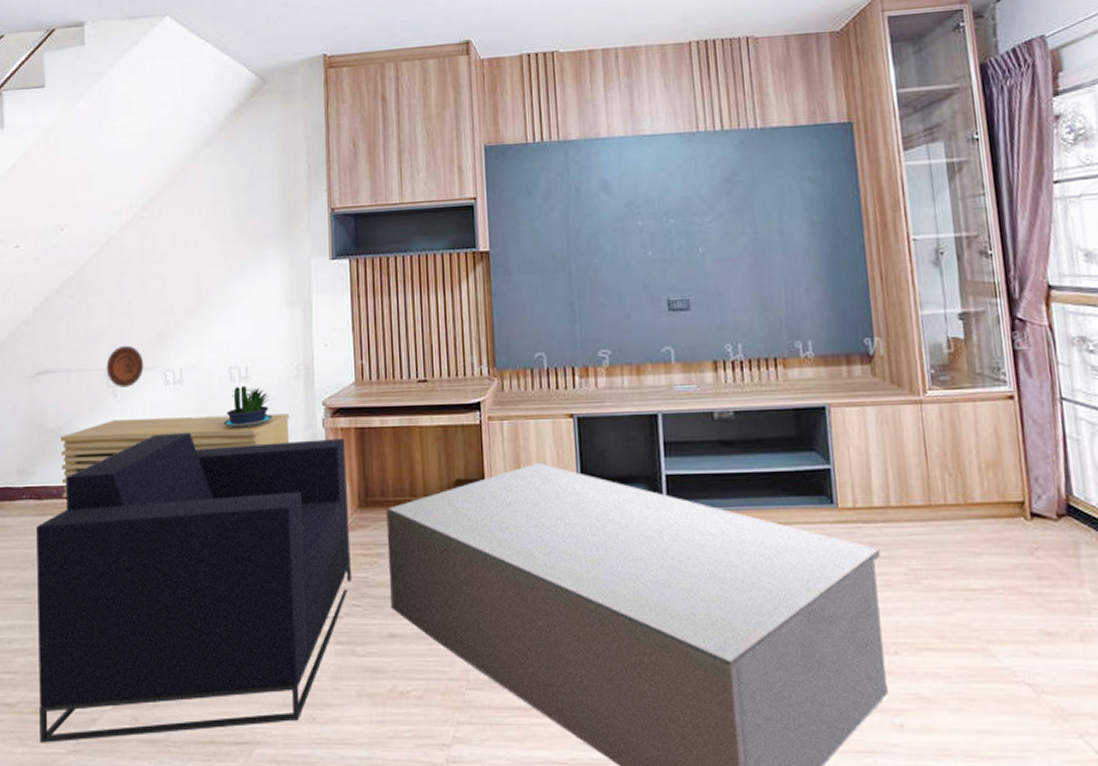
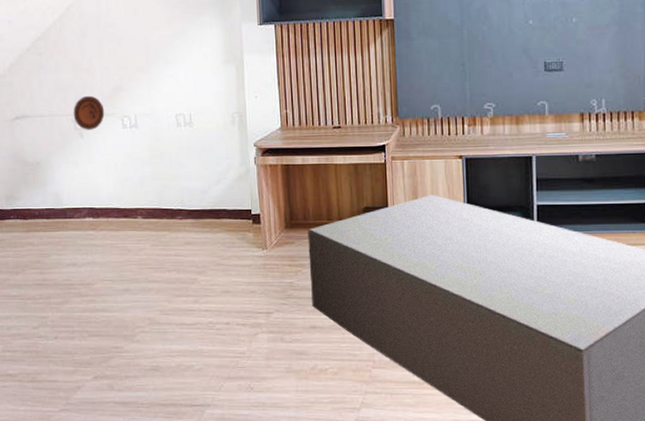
armchair: present [35,432,351,743] -> none [23,167,280,404]
sideboard: present [60,413,290,497] -> none [38,153,228,218]
potted plant: present [223,385,272,428] -> none [172,129,213,164]

